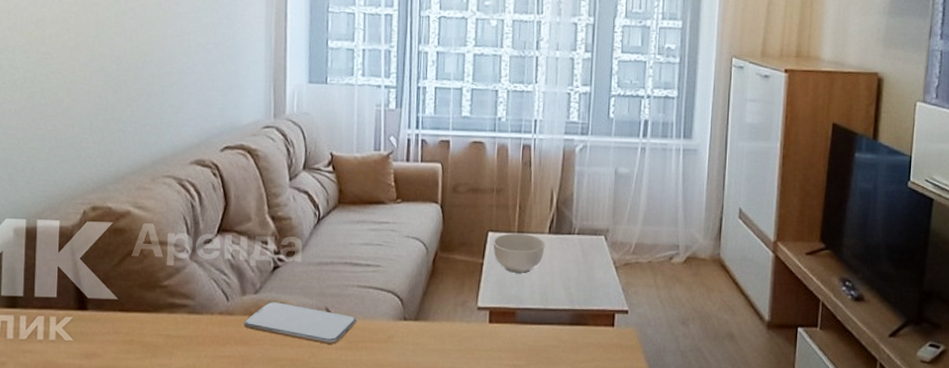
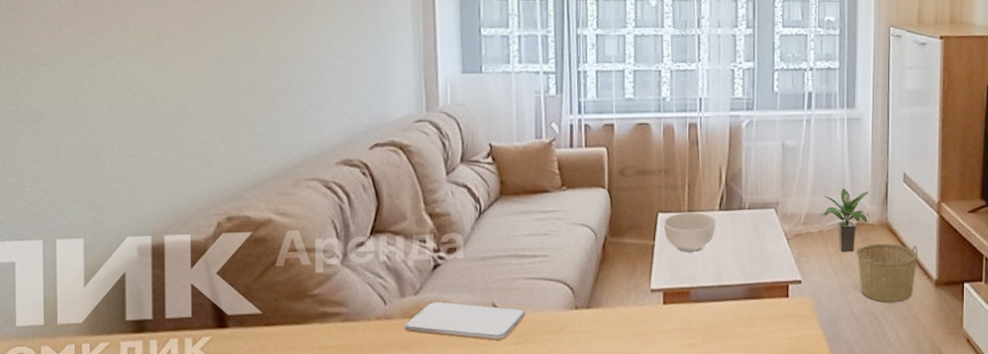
potted plant: none [651,220,703,285] -> present [821,189,870,252]
basket: none [686,279,751,341] -> present [856,243,918,302]

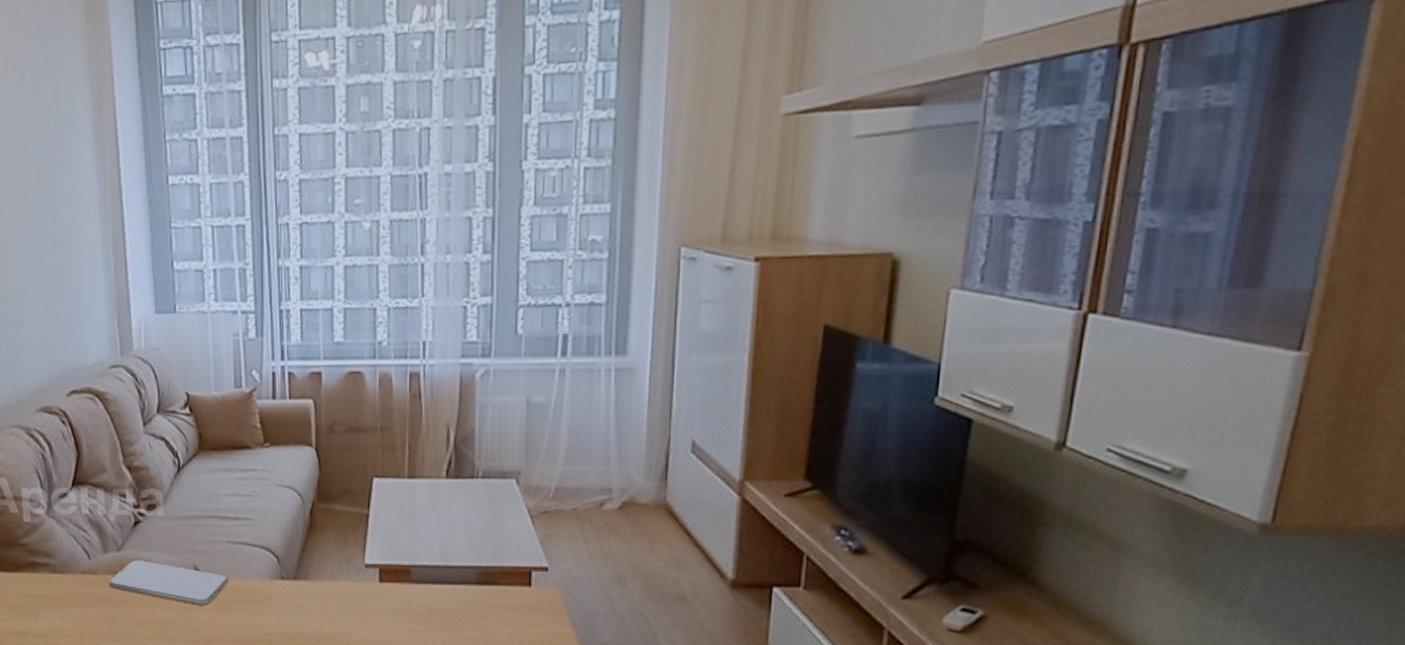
bowl: present [663,212,716,252] -> none [379,478,442,525]
potted plant: present [821,189,870,252] -> none [576,458,643,537]
basket: present [856,243,918,302] -> none [622,529,708,603]

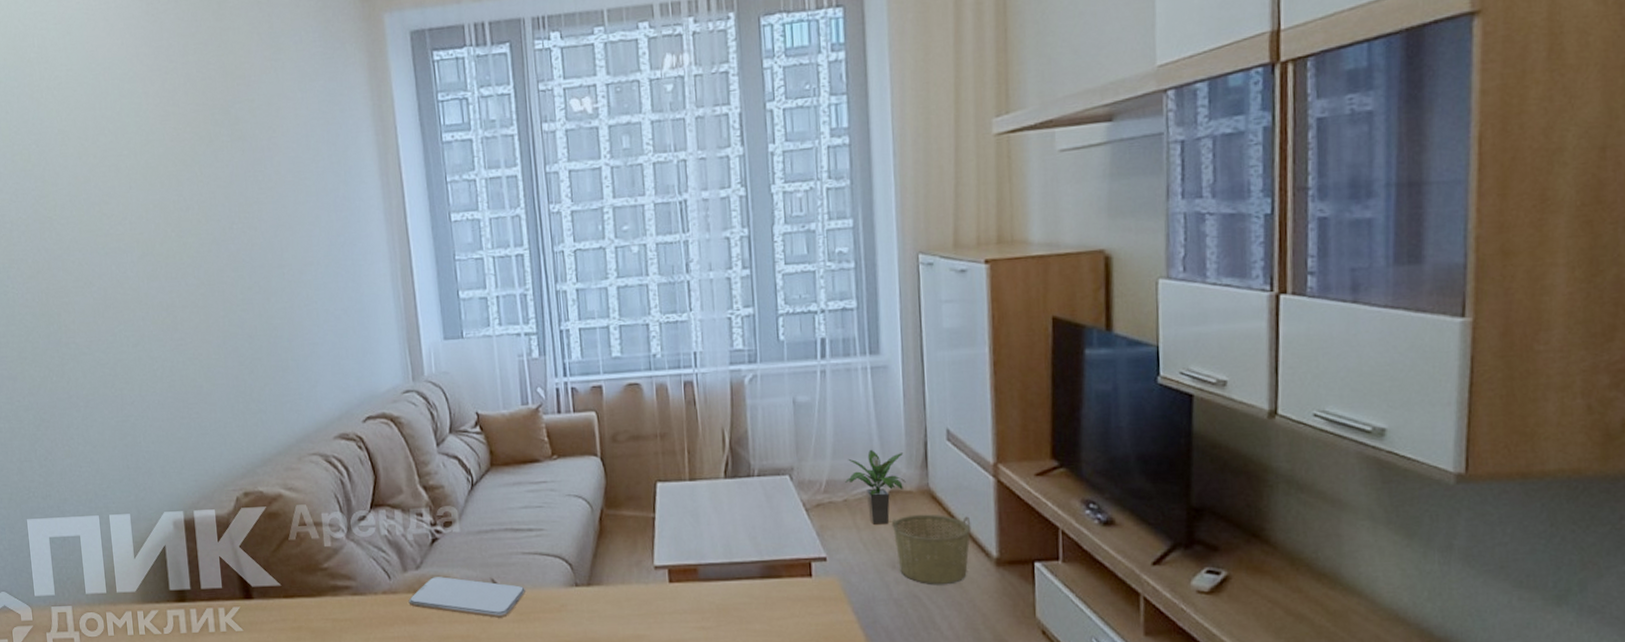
potted plant: none [576,458,643,537] -> present [845,450,906,525]
basket: none [622,529,708,603] -> present [891,514,971,584]

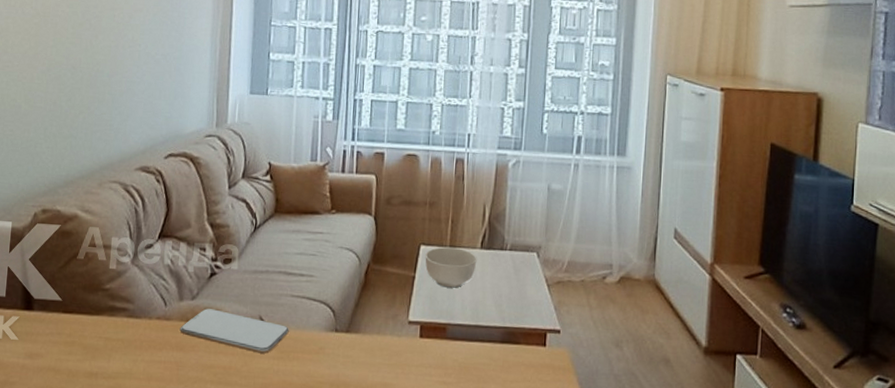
bowl: none [663,480,722,525] -> present [425,247,477,288]
potted plant: present [845,450,906,525] -> none [584,239,637,306]
basket: present [891,514,971,584] -> none [619,300,687,366]

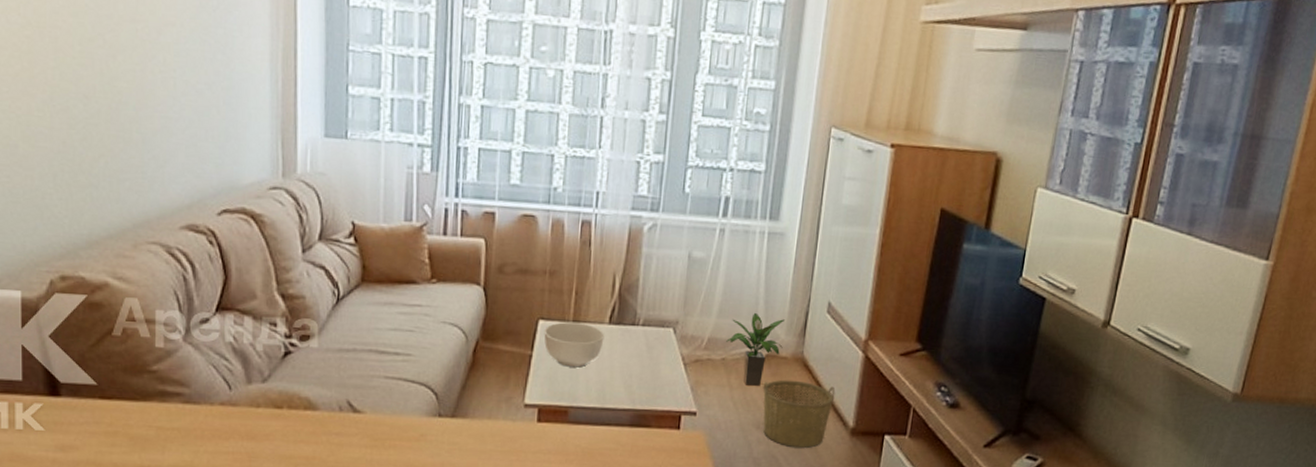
phone: present [179,308,290,354] -> none [249,392,385,442]
potted plant: none [584,239,637,306] -> present [726,313,786,386]
basket: none [619,300,687,366] -> present [763,379,836,448]

